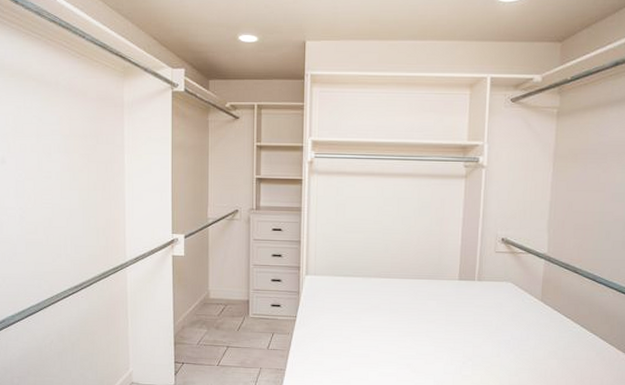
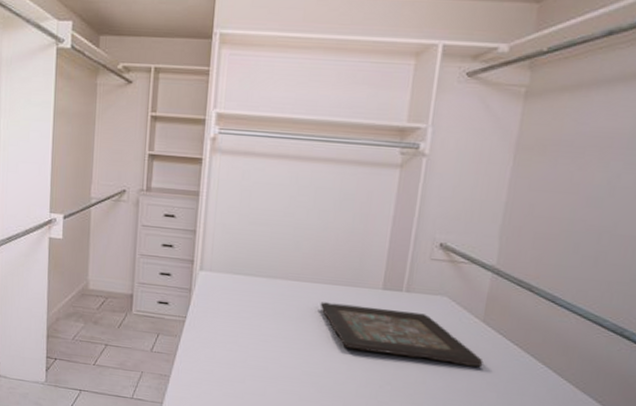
decorative tray: none [408,294,544,340] -> present [320,302,484,368]

